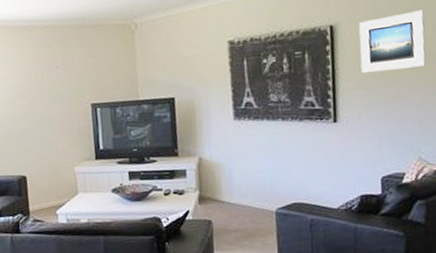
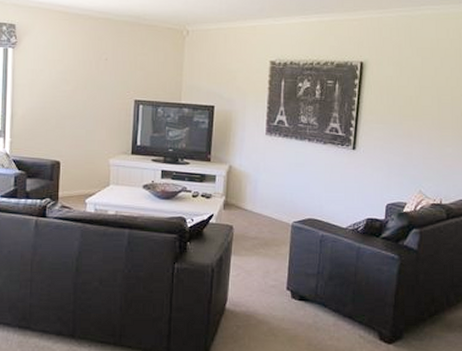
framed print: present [358,9,427,74] -> none [382,61,440,111]

